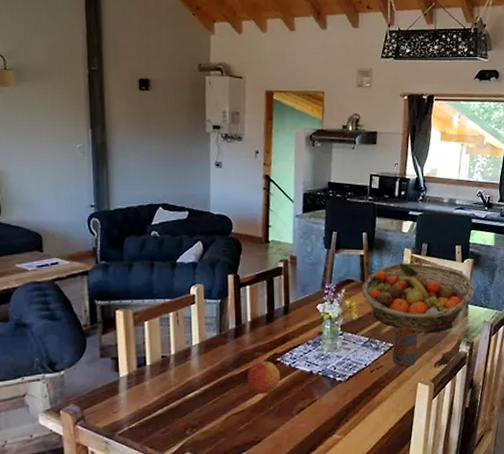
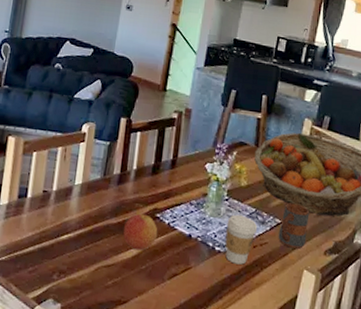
coffee cup: none [344,345,372,389] -> present [225,214,257,265]

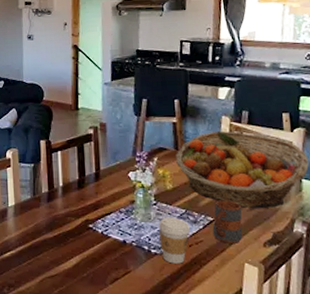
apple: present [123,213,158,250] -> none [60,226,93,260]

